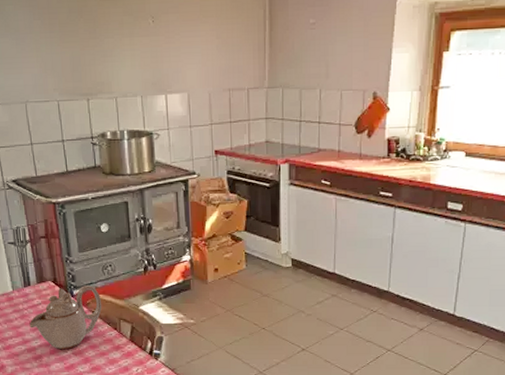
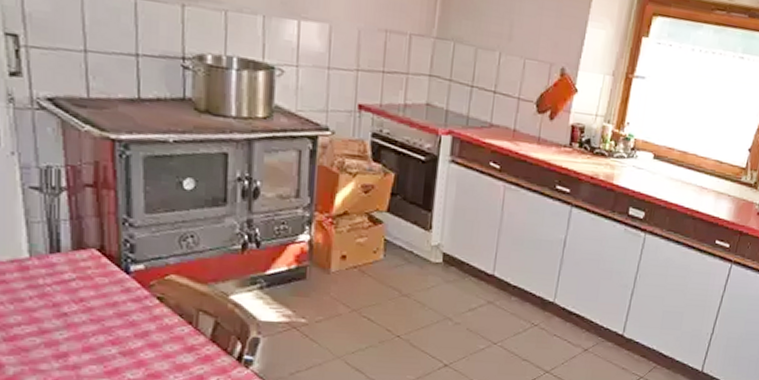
teapot: present [29,285,102,350] -> none [52,260,174,347]

